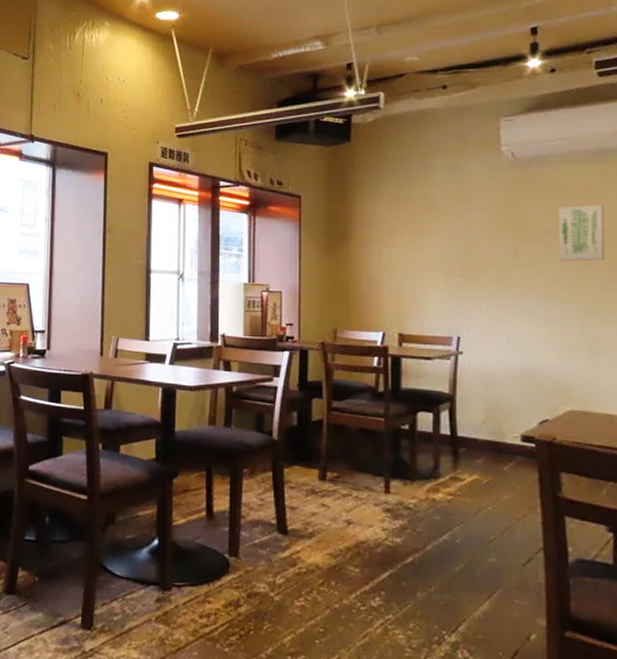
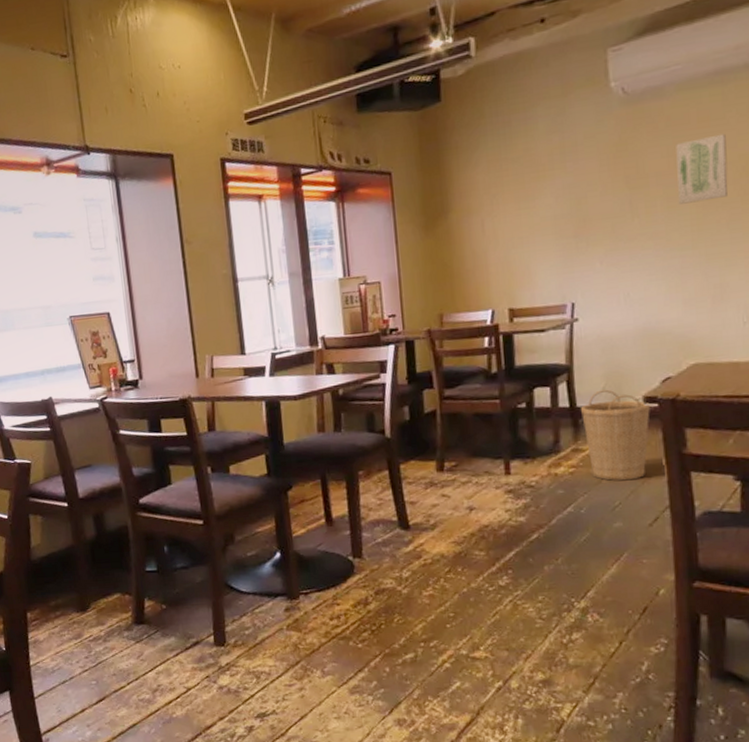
basket: none [461,423,529,517] -> present [581,389,651,481]

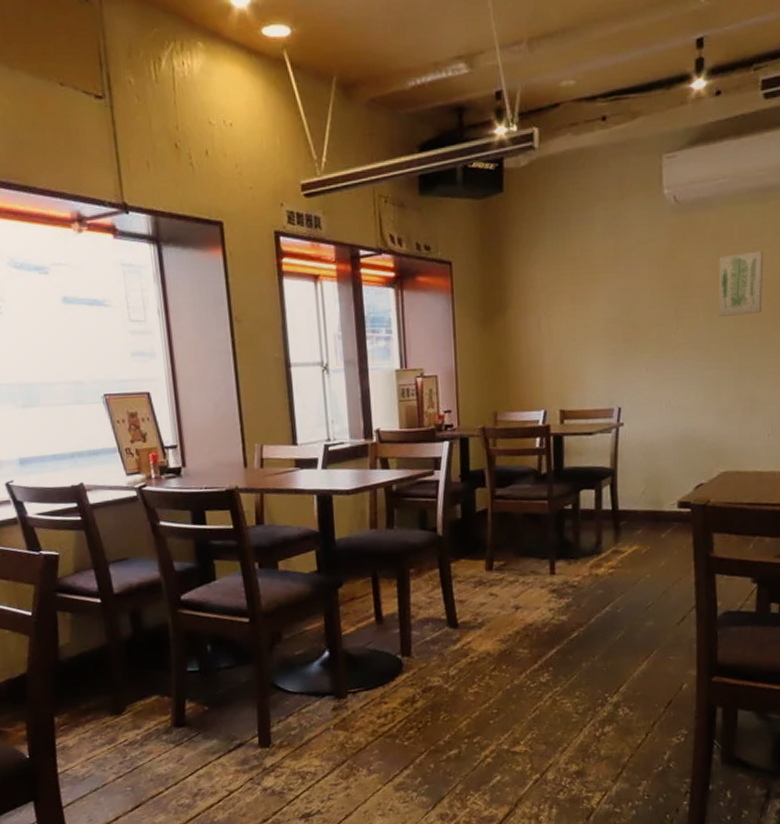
basket: present [581,389,651,481] -> none [622,493,685,582]

